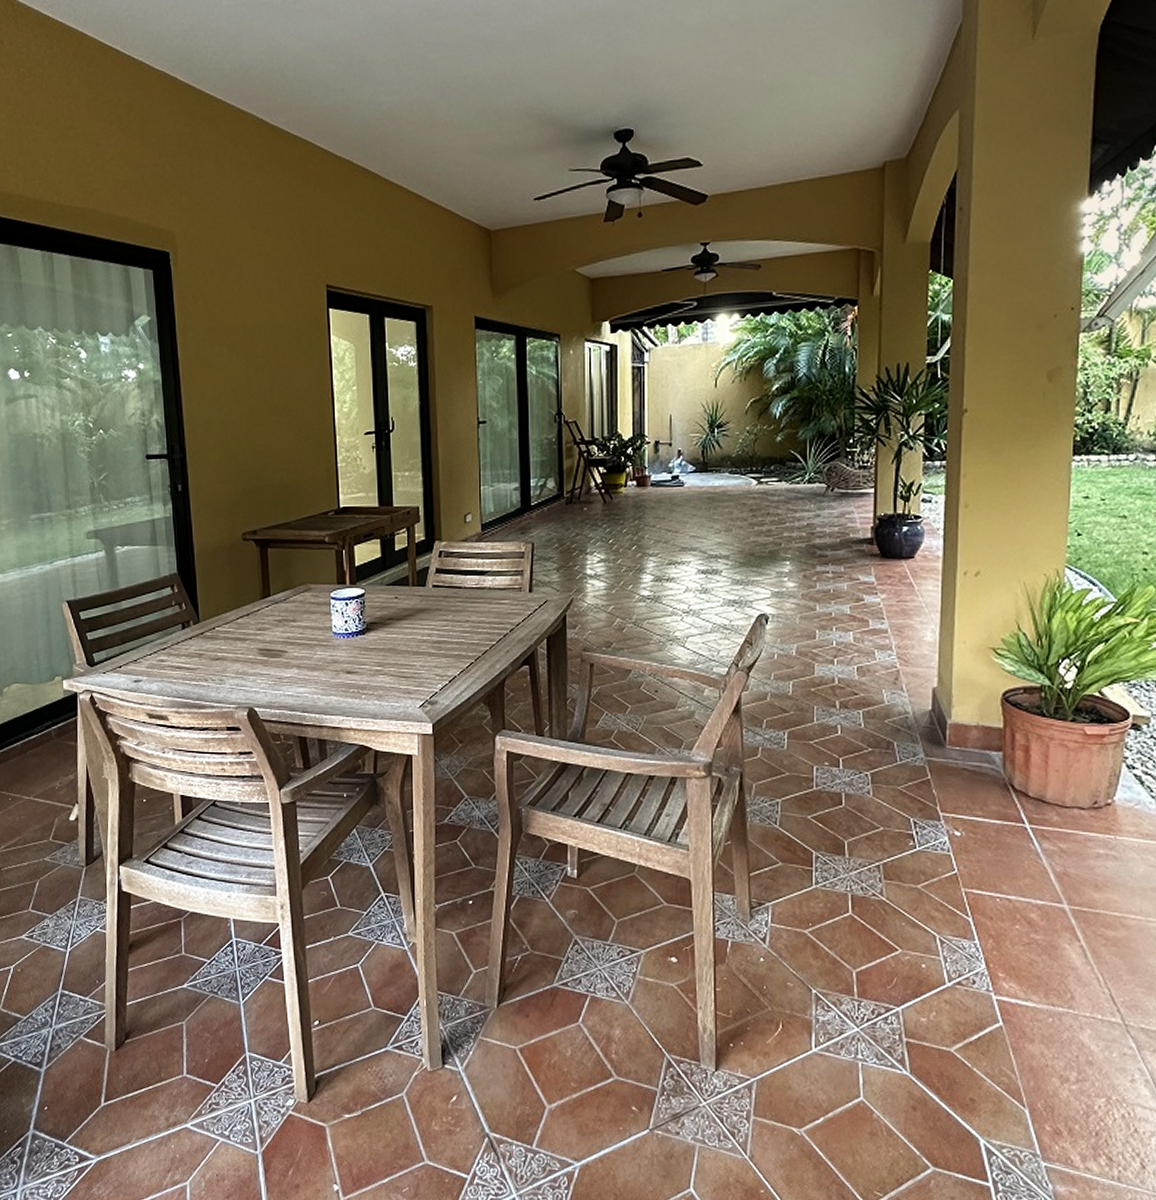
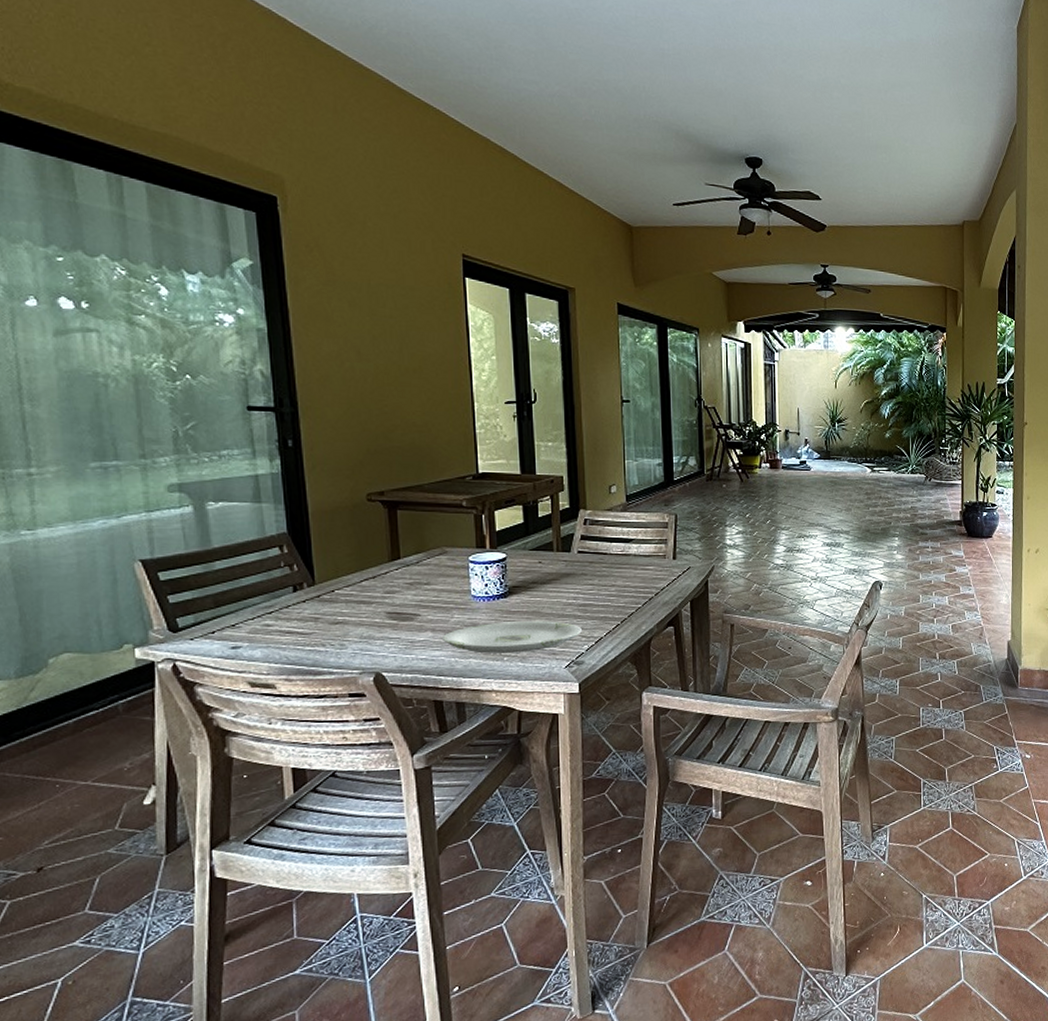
plate: none [305,659,436,691] -> present [441,621,582,654]

